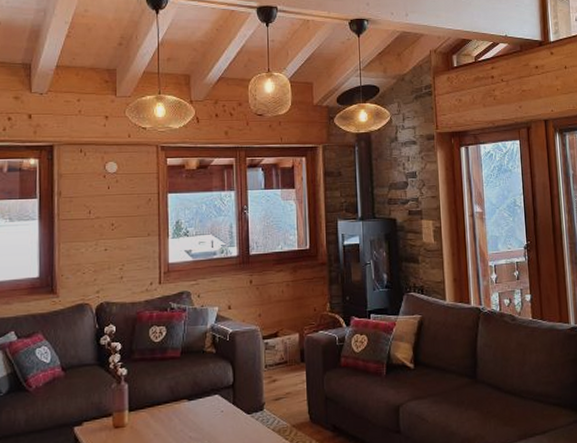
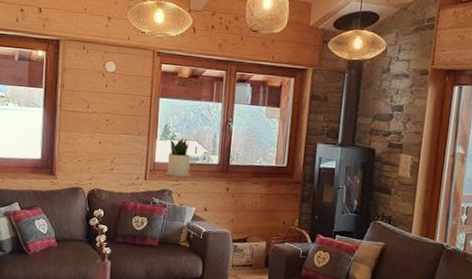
planter: none [181,233,210,278] -> present [165,138,191,179]

